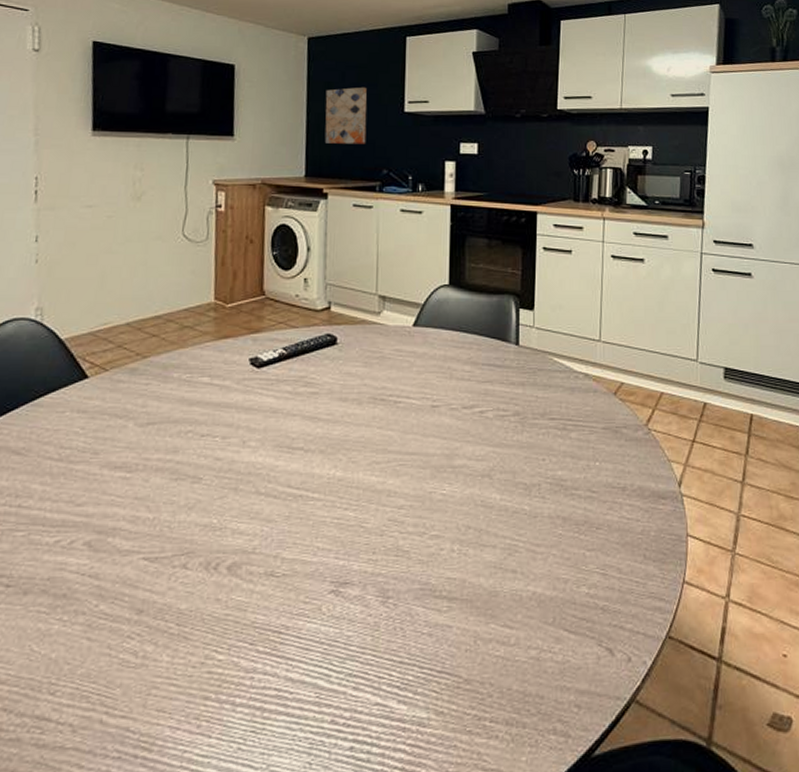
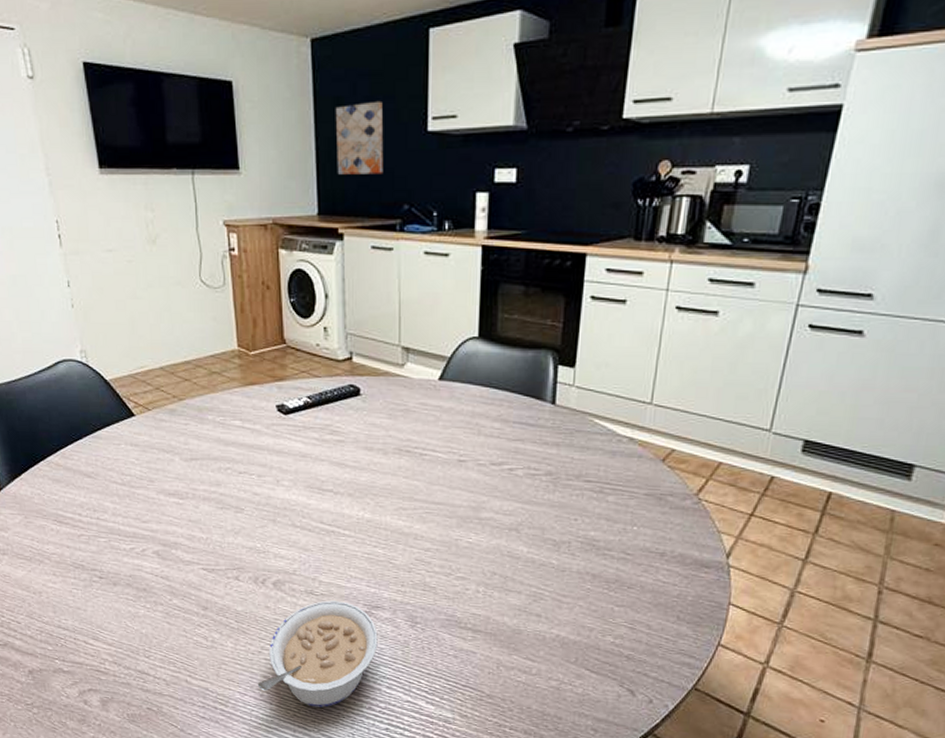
legume: none [194,581,345,732] -> present [257,600,378,708]

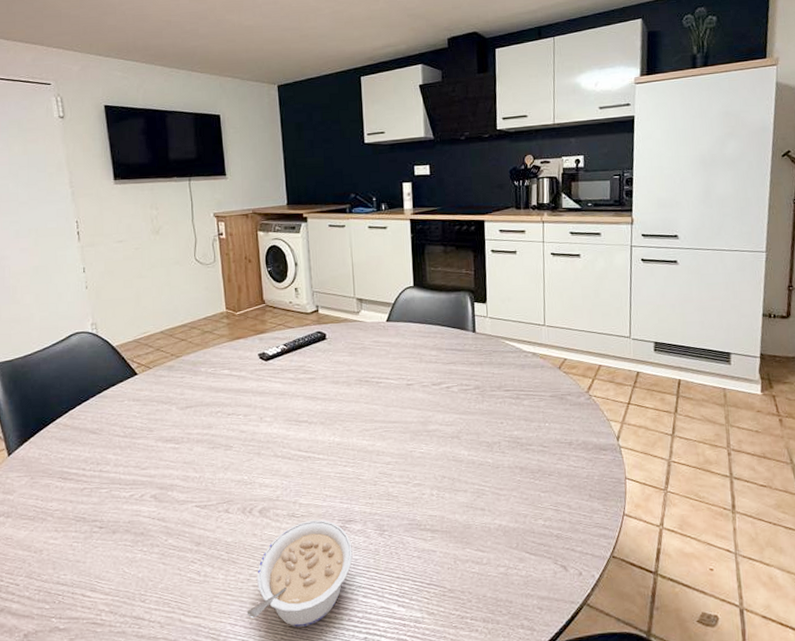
wall art: present [335,100,384,175] -> none [297,124,335,176]

